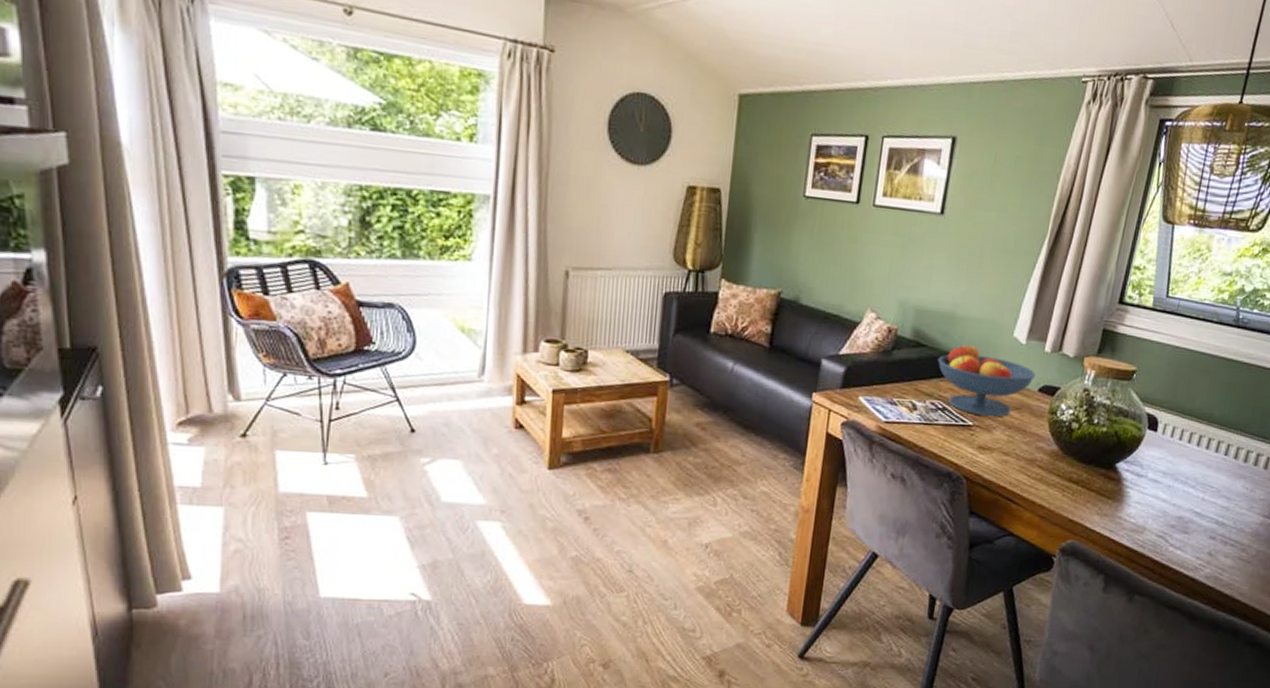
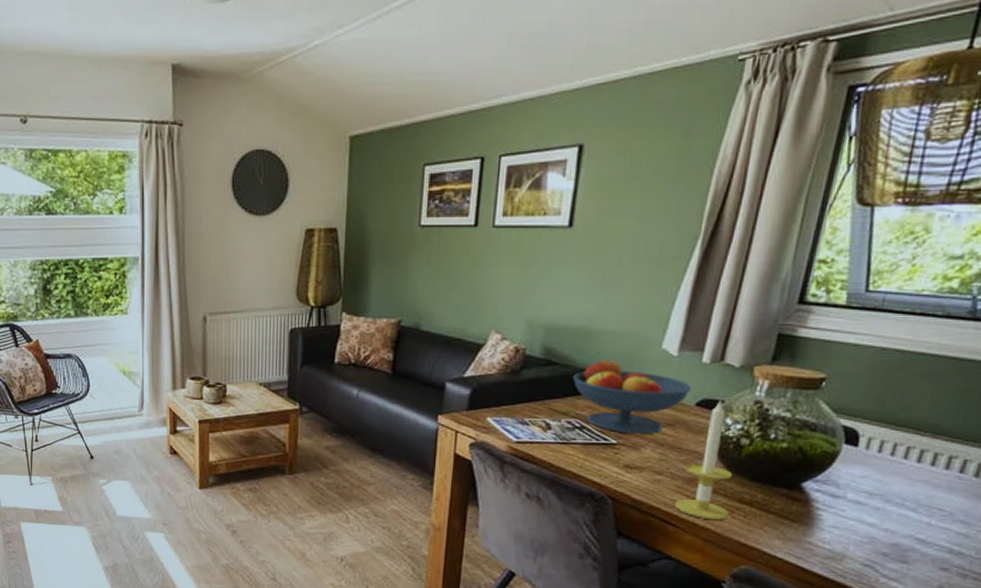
candle: none [1017,387,1064,498] -> present [674,400,732,520]

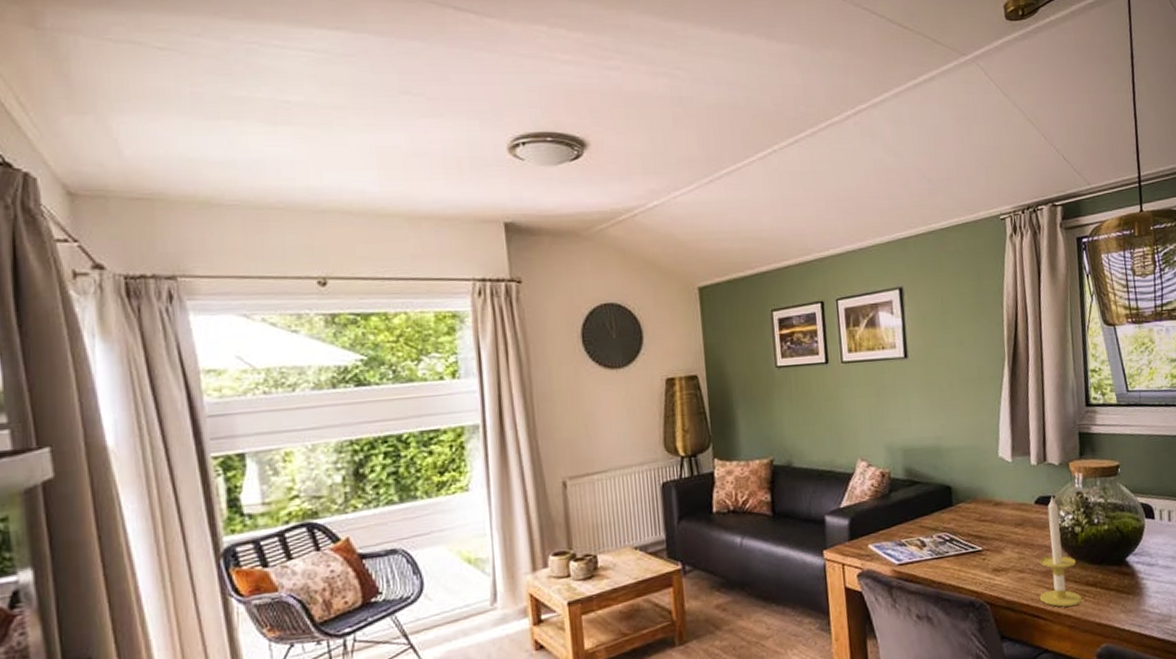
fruit bowl: present [572,359,691,435] -> none [934,473,1028,539]

